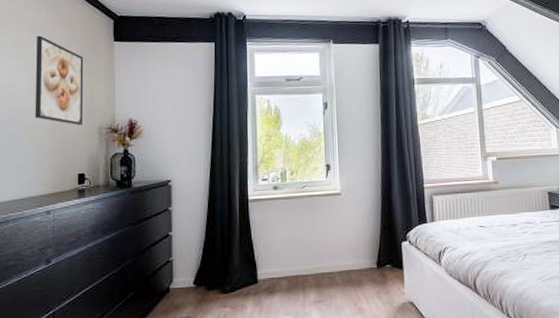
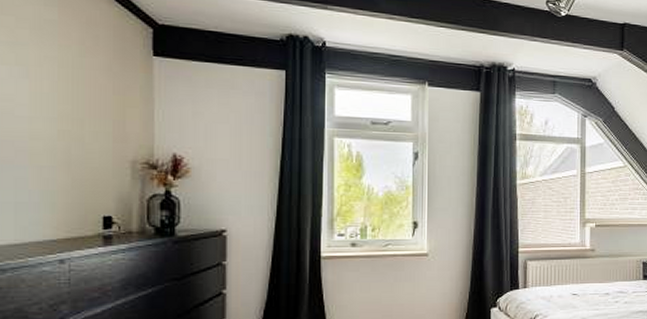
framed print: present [35,35,84,125] -> none [41,37,111,157]

